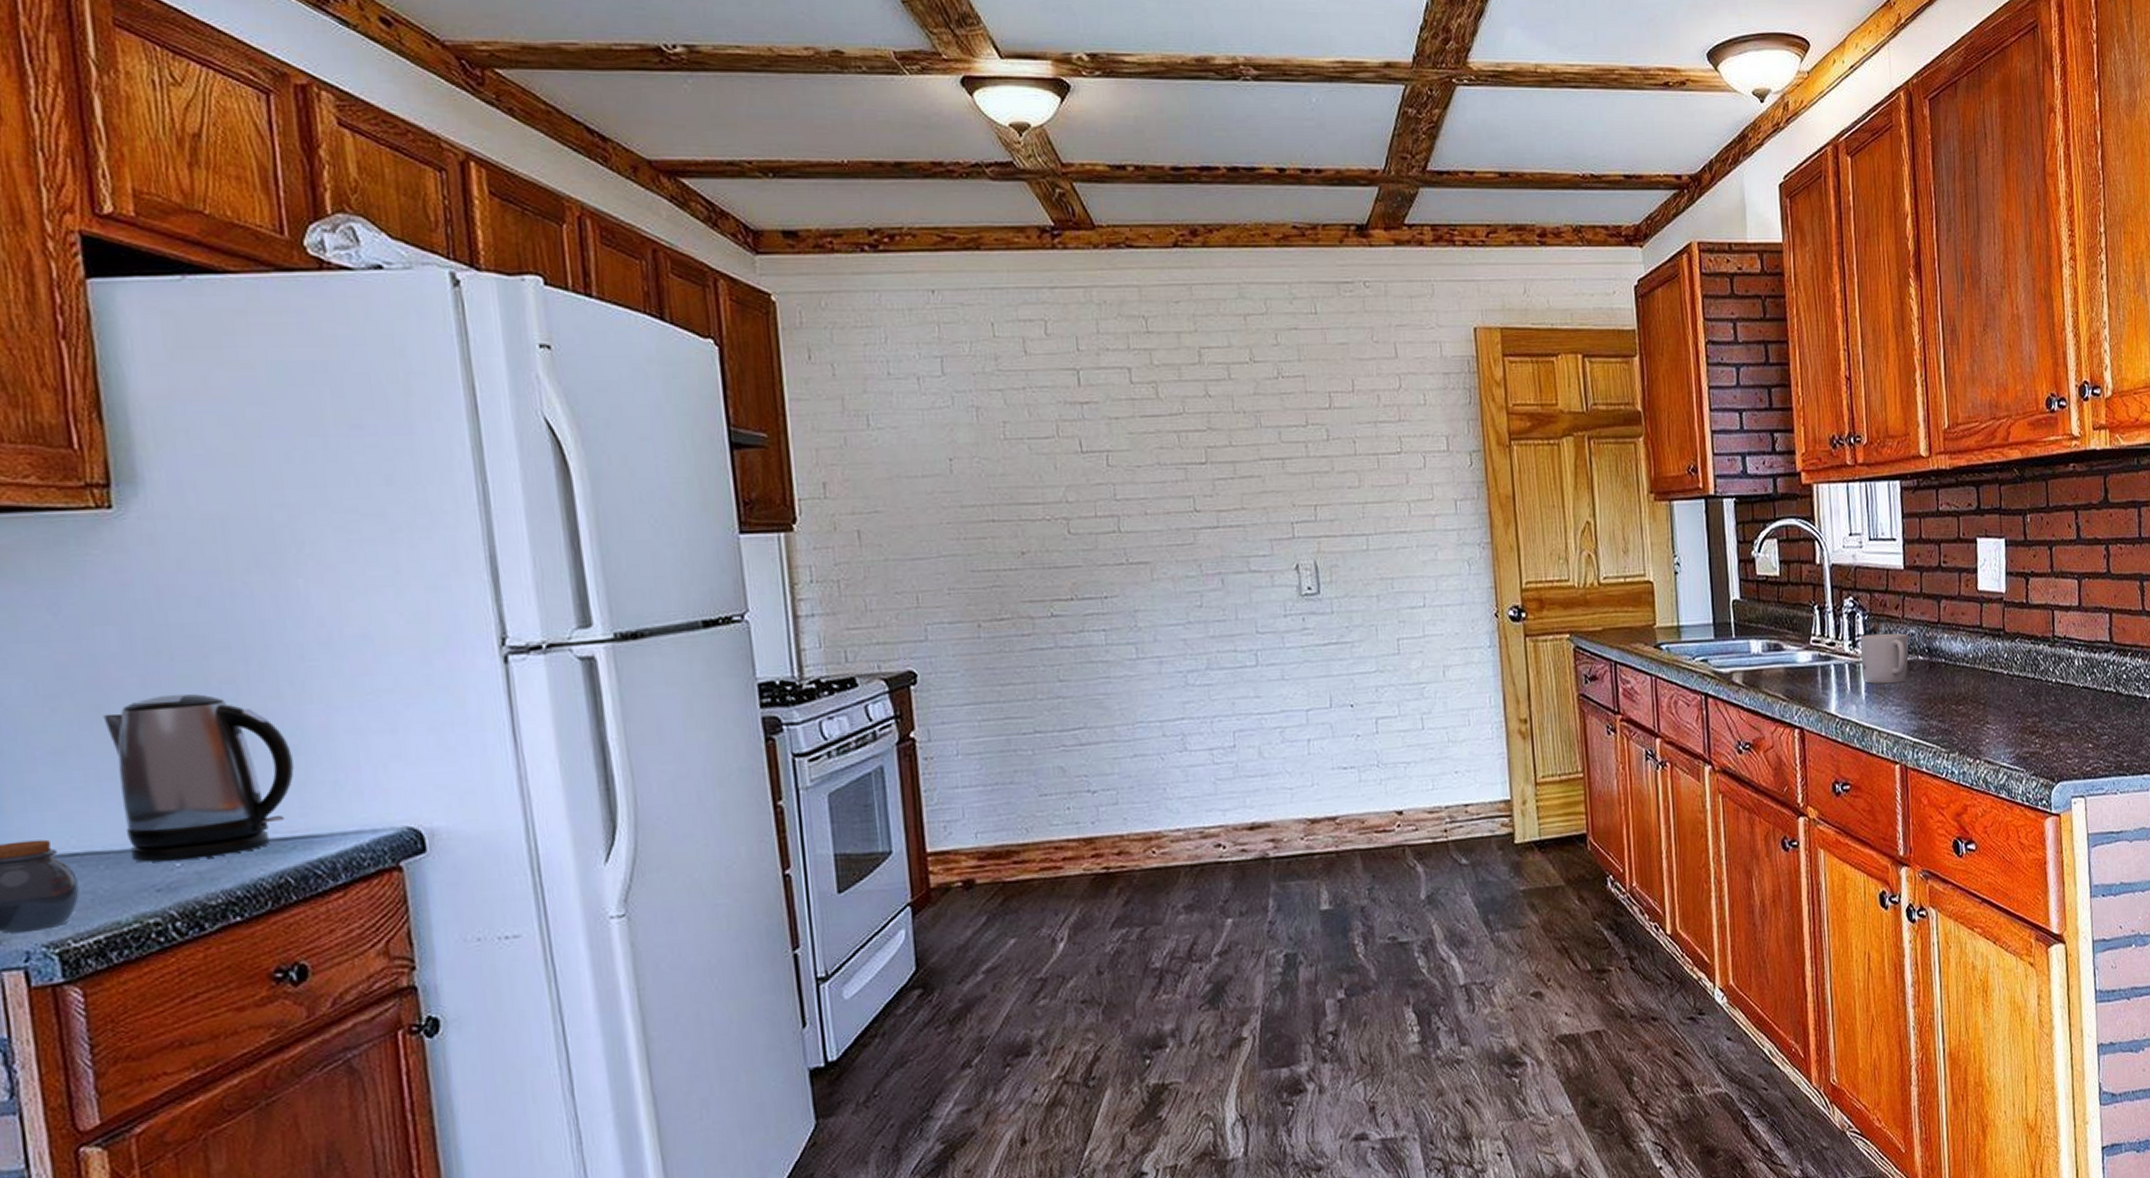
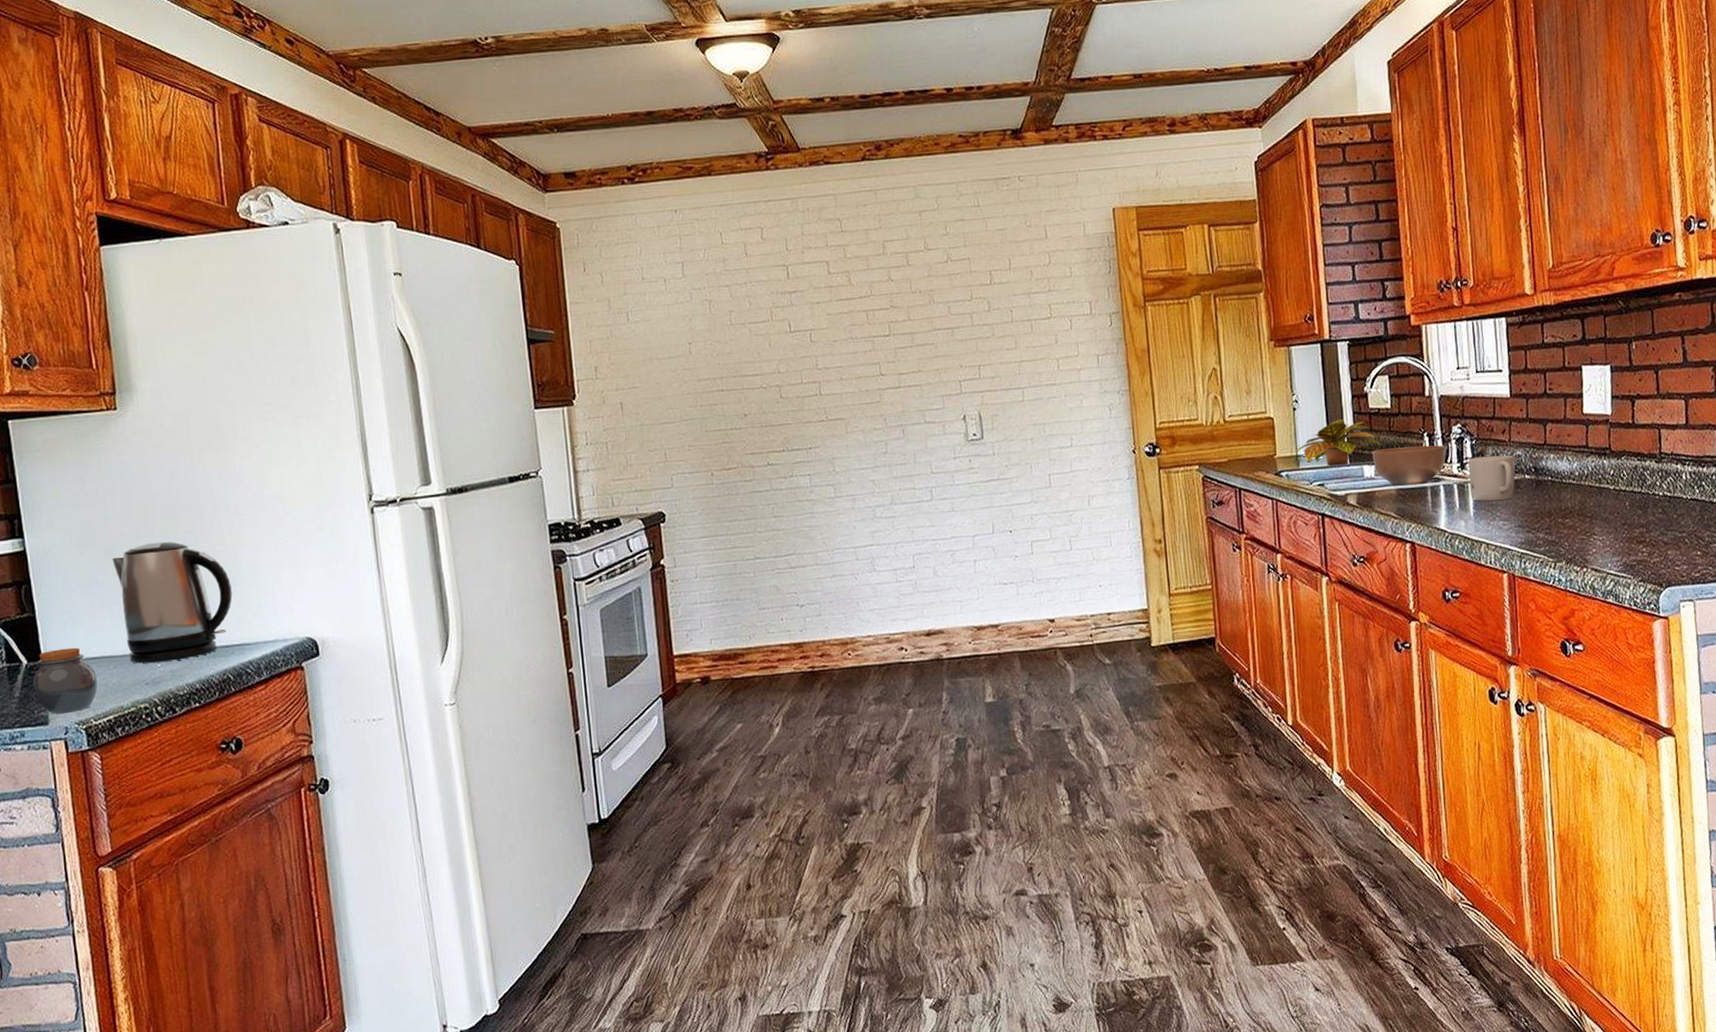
plant: none [1673,587,1771,640] -> present [1292,419,1383,467]
bowl: none [1760,619,1838,665] -> present [1372,445,1447,486]

